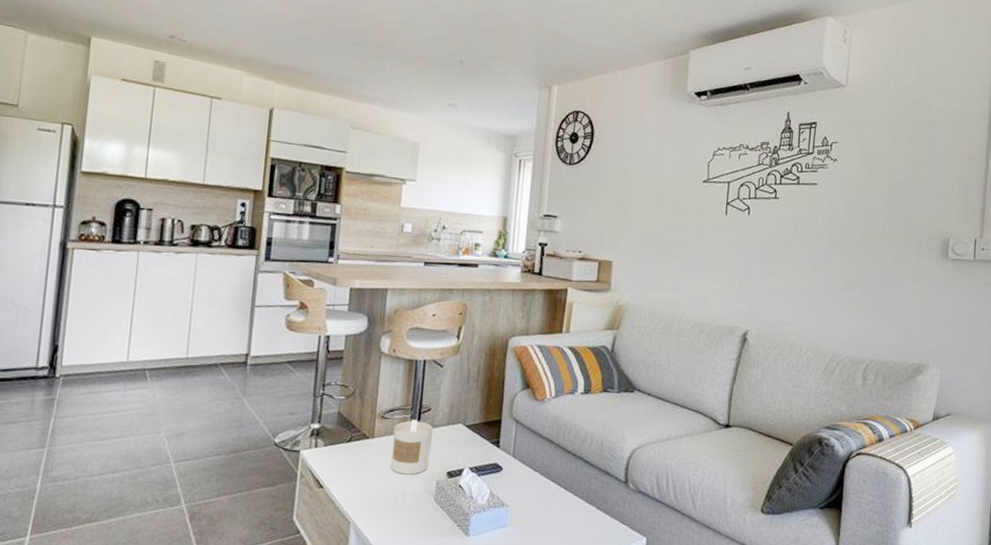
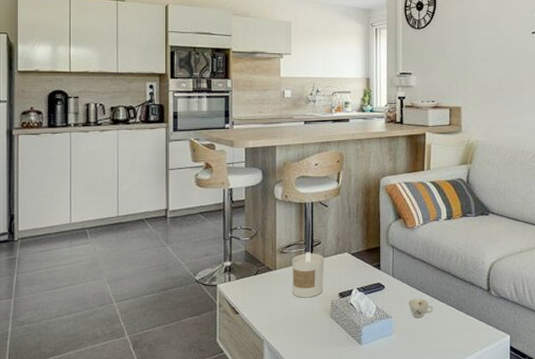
teacup: none [529,485,559,509] -> present [408,299,434,318]

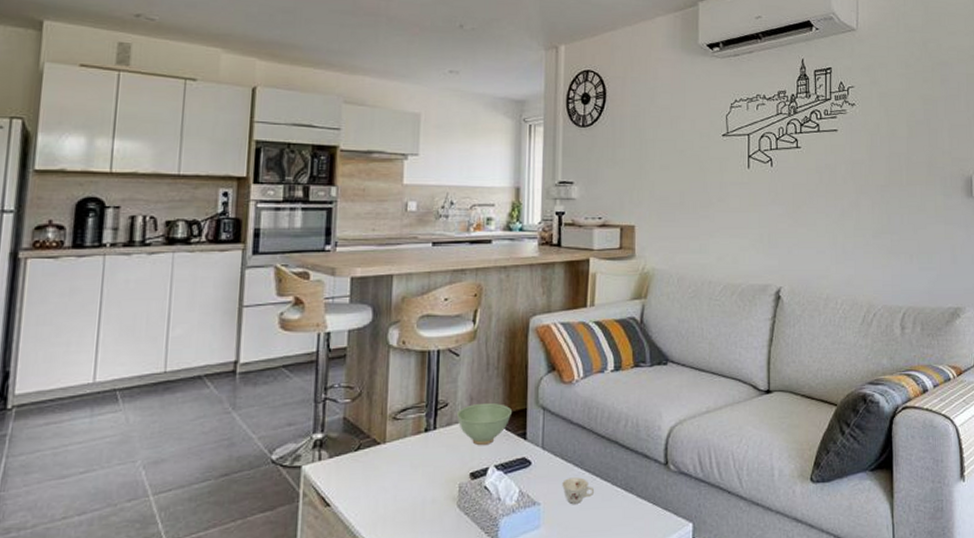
candle: present [291,252,325,298] -> none [405,417,453,481]
bowl: none [327,242,369,273] -> present [456,402,513,445]

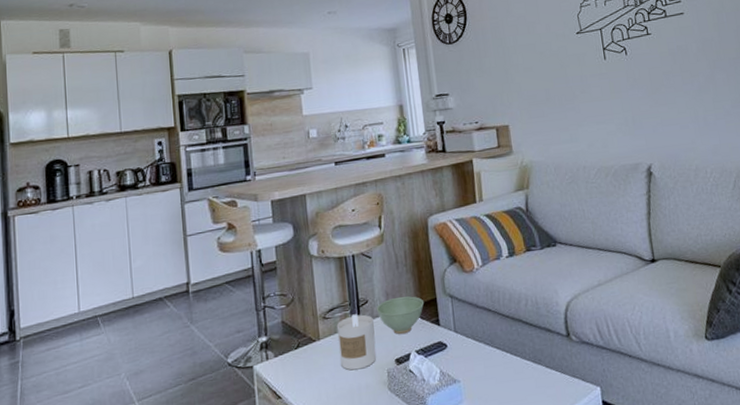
candle: none [405,417,453,481] -> present [336,314,376,371]
teacup: present [562,477,595,504] -> none [477,354,507,379]

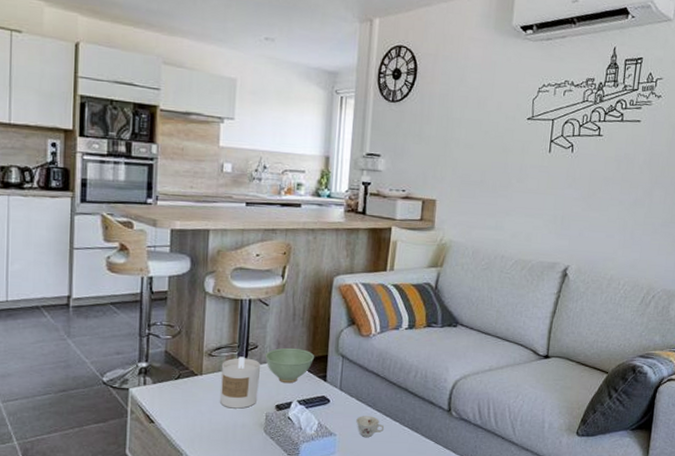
teacup: none [477,354,507,379] -> present [356,416,385,437]

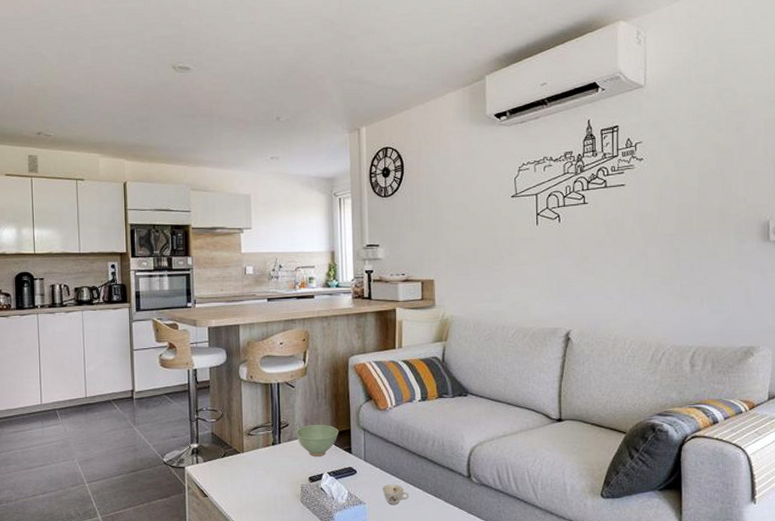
candle: present [219,356,261,409] -> none [259,434,293,482]

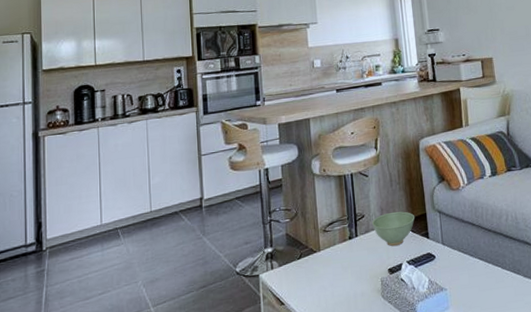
teacup: present [382,484,410,504] -> none [462,265,489,287]

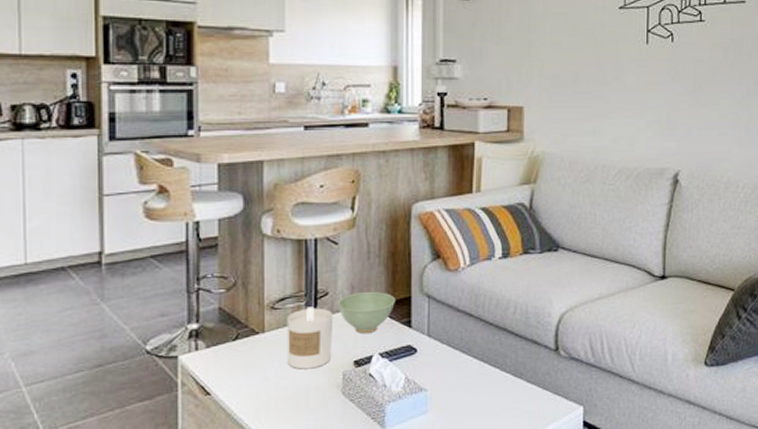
candle: none [335,227,371,279] -> present [286,306,334,370]

